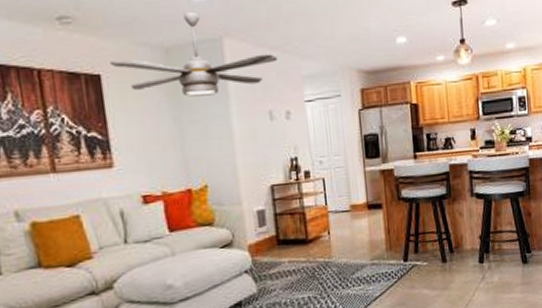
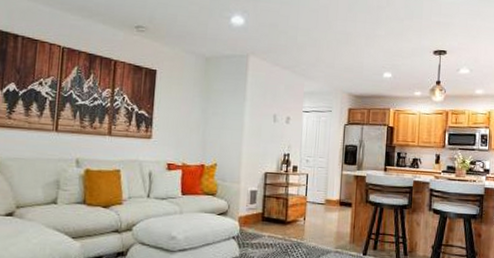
ceiling fan: present [110,13,278,97] -> none [165,34,288,97]

